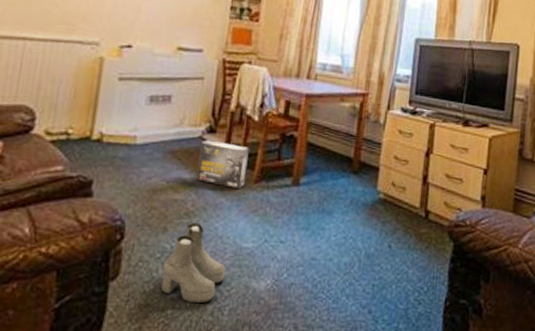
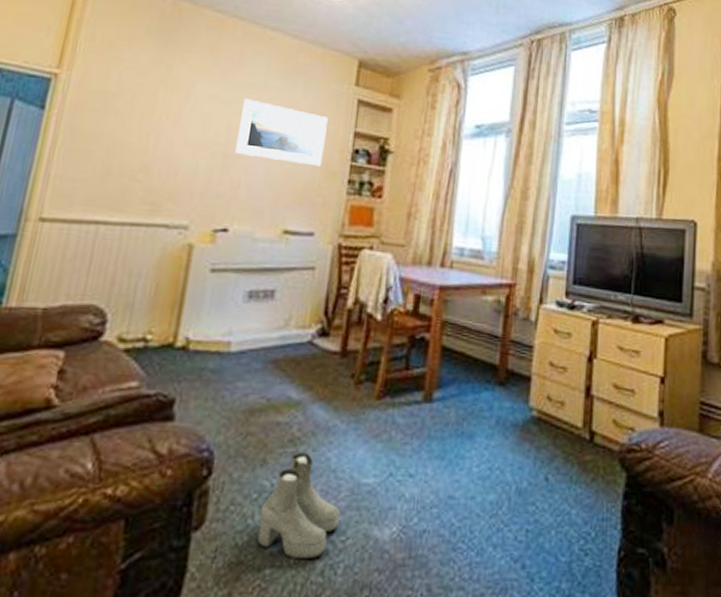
box: present [197,140,249,190] -> none [305,345,370,408]

